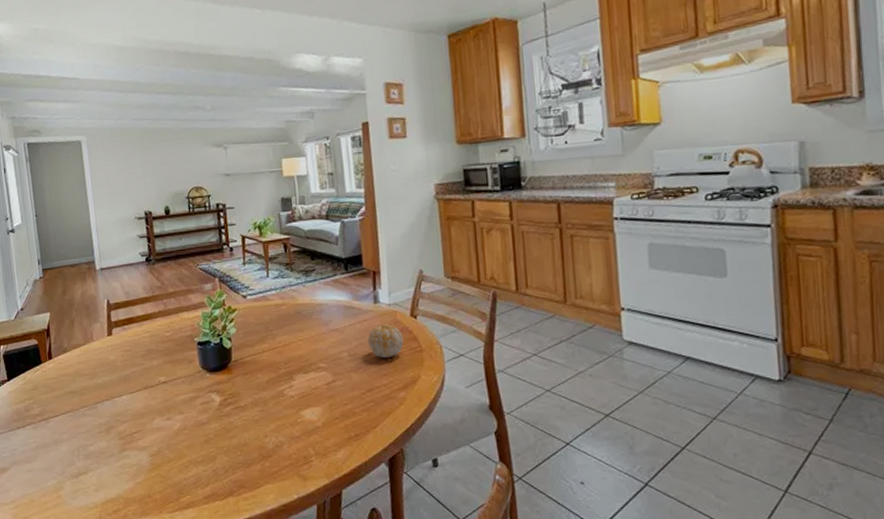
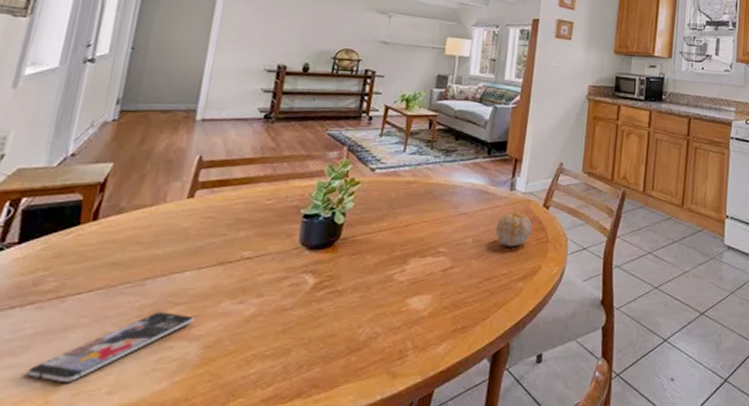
smartphone: none [40,428,138,483] -> present [26,312,195,383]

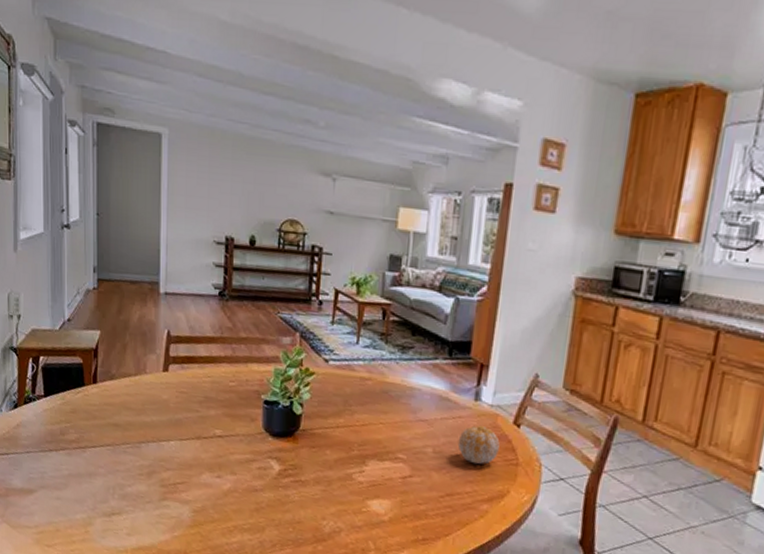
smartphone: present [26,312,195,383] -> none [69,473,183,520]

